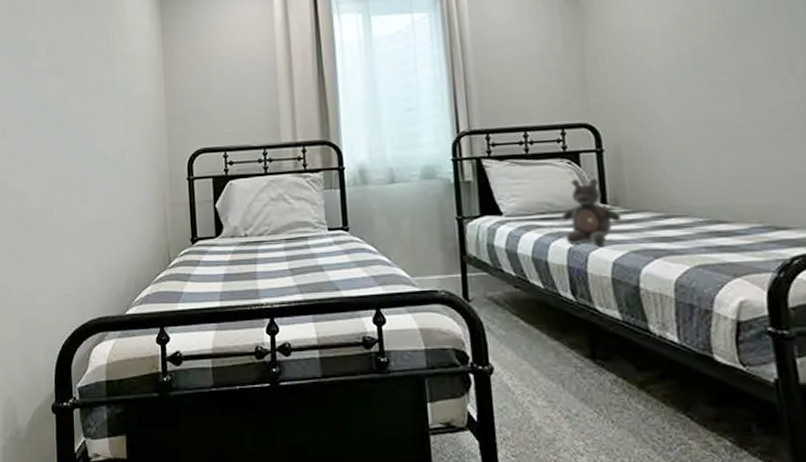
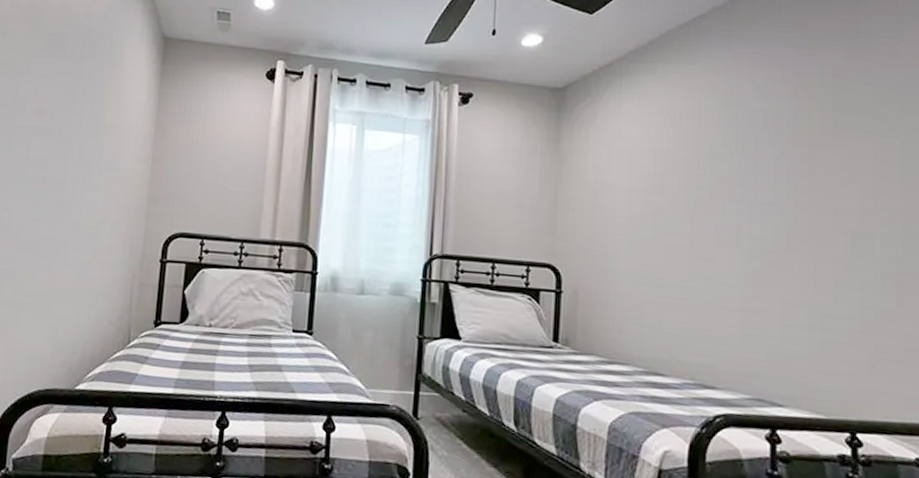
stuffed animal: present [561,179,622,245] -> none [515,315,570,381]

